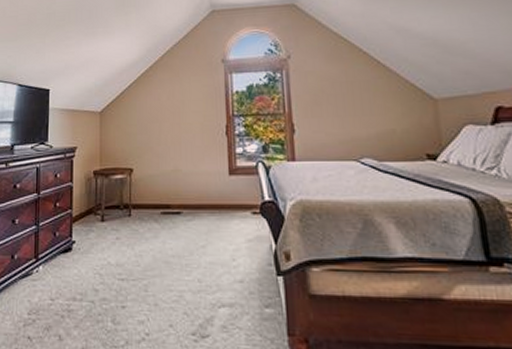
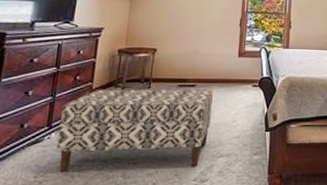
bench: none [45,216,205,316] -> present [56,88,214,173]

